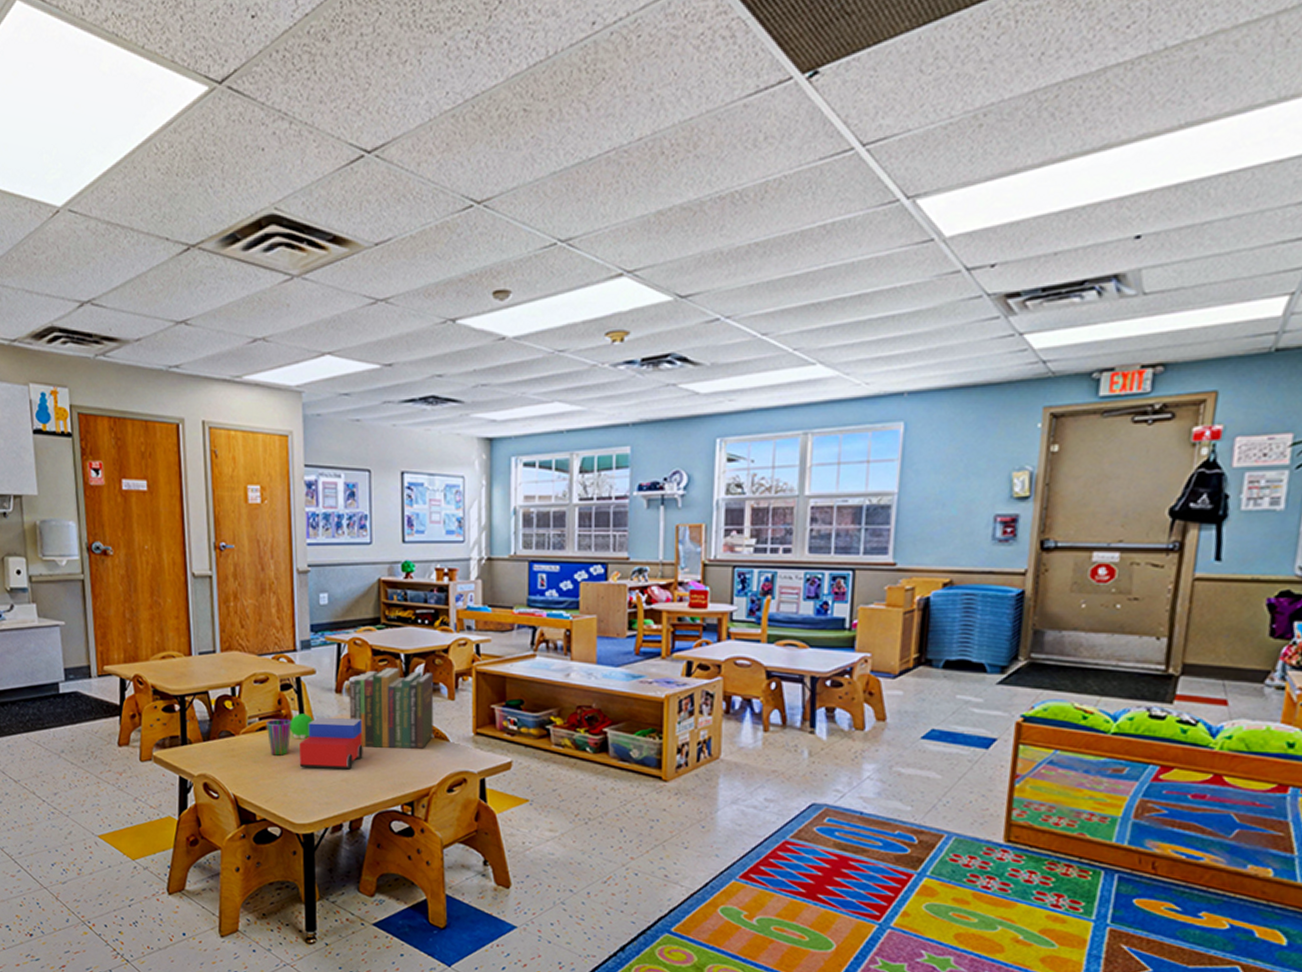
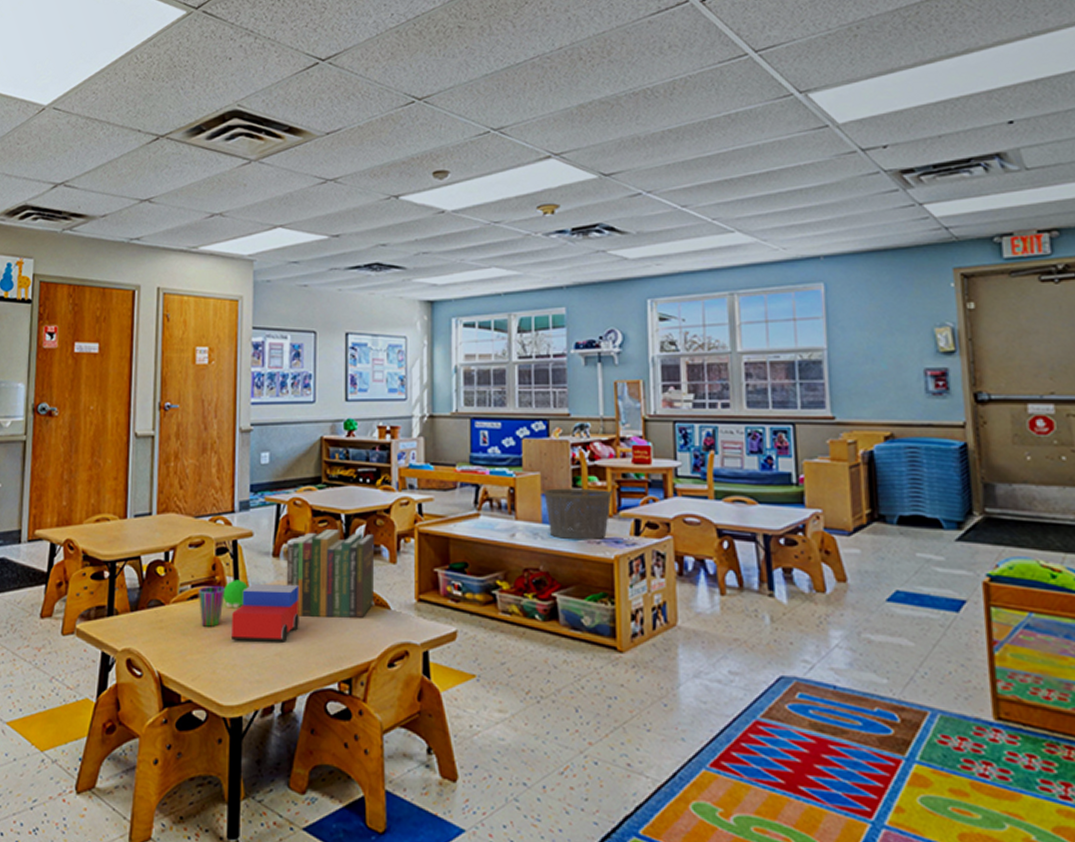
basket: none [598,630,668,681] -> present [542,488,613,541]

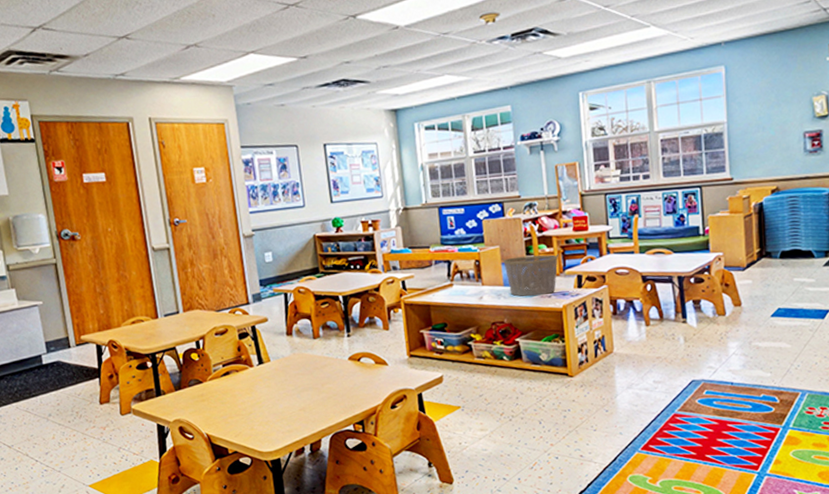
cup: present [198,585,226,627] -> none [228,362,252,396]
toy ball: present [223,580,248,609] -> none [250,356,270,380]
toy truck: present [230,583,300,642] -> none [260,355,316,403]
books: present [286,528,375,618] -> none [297,308,374,379]

